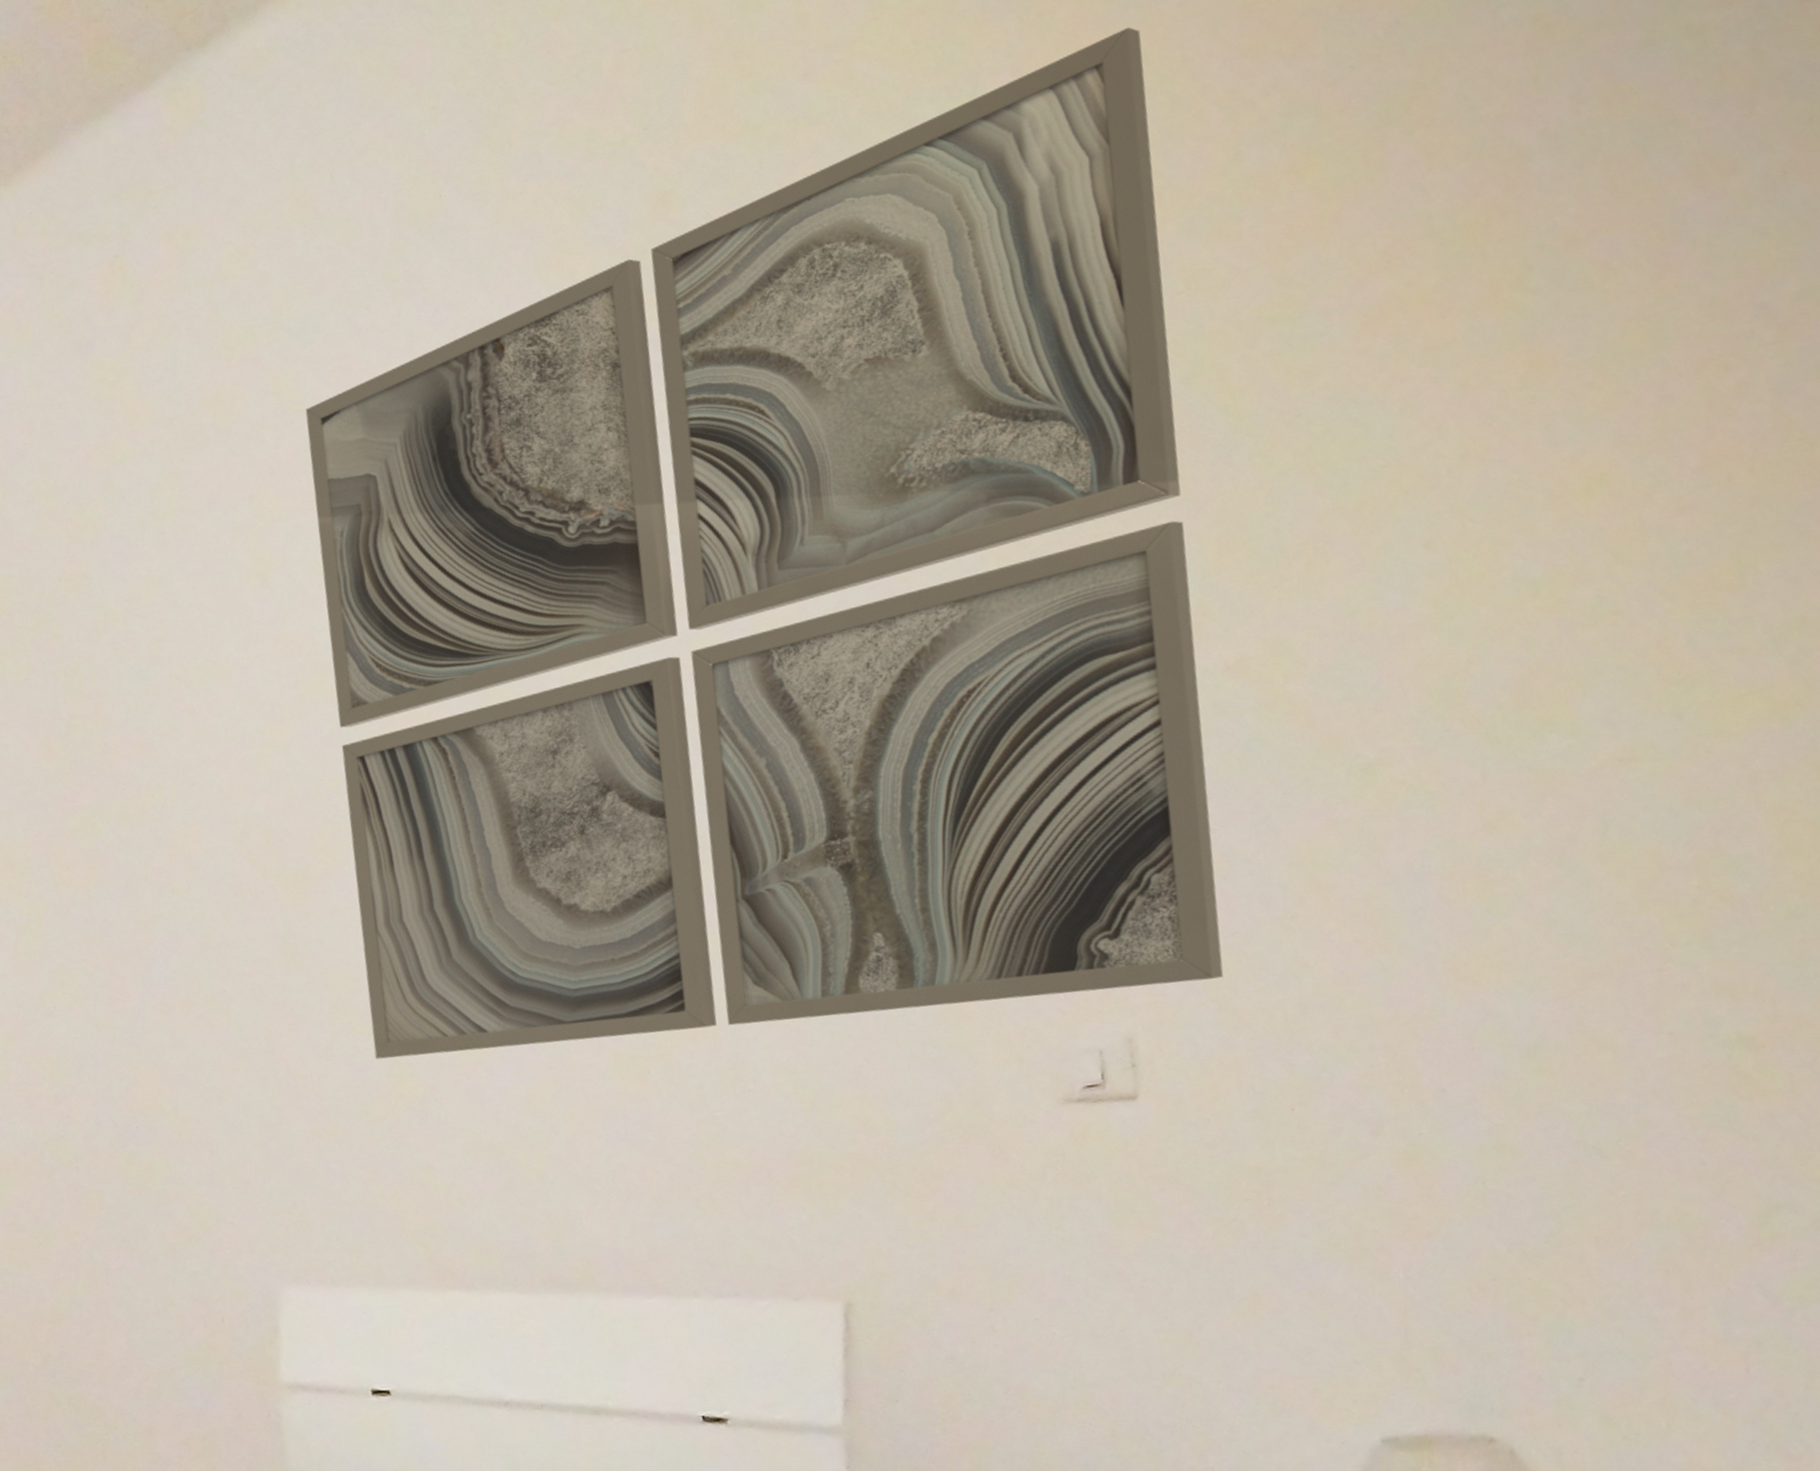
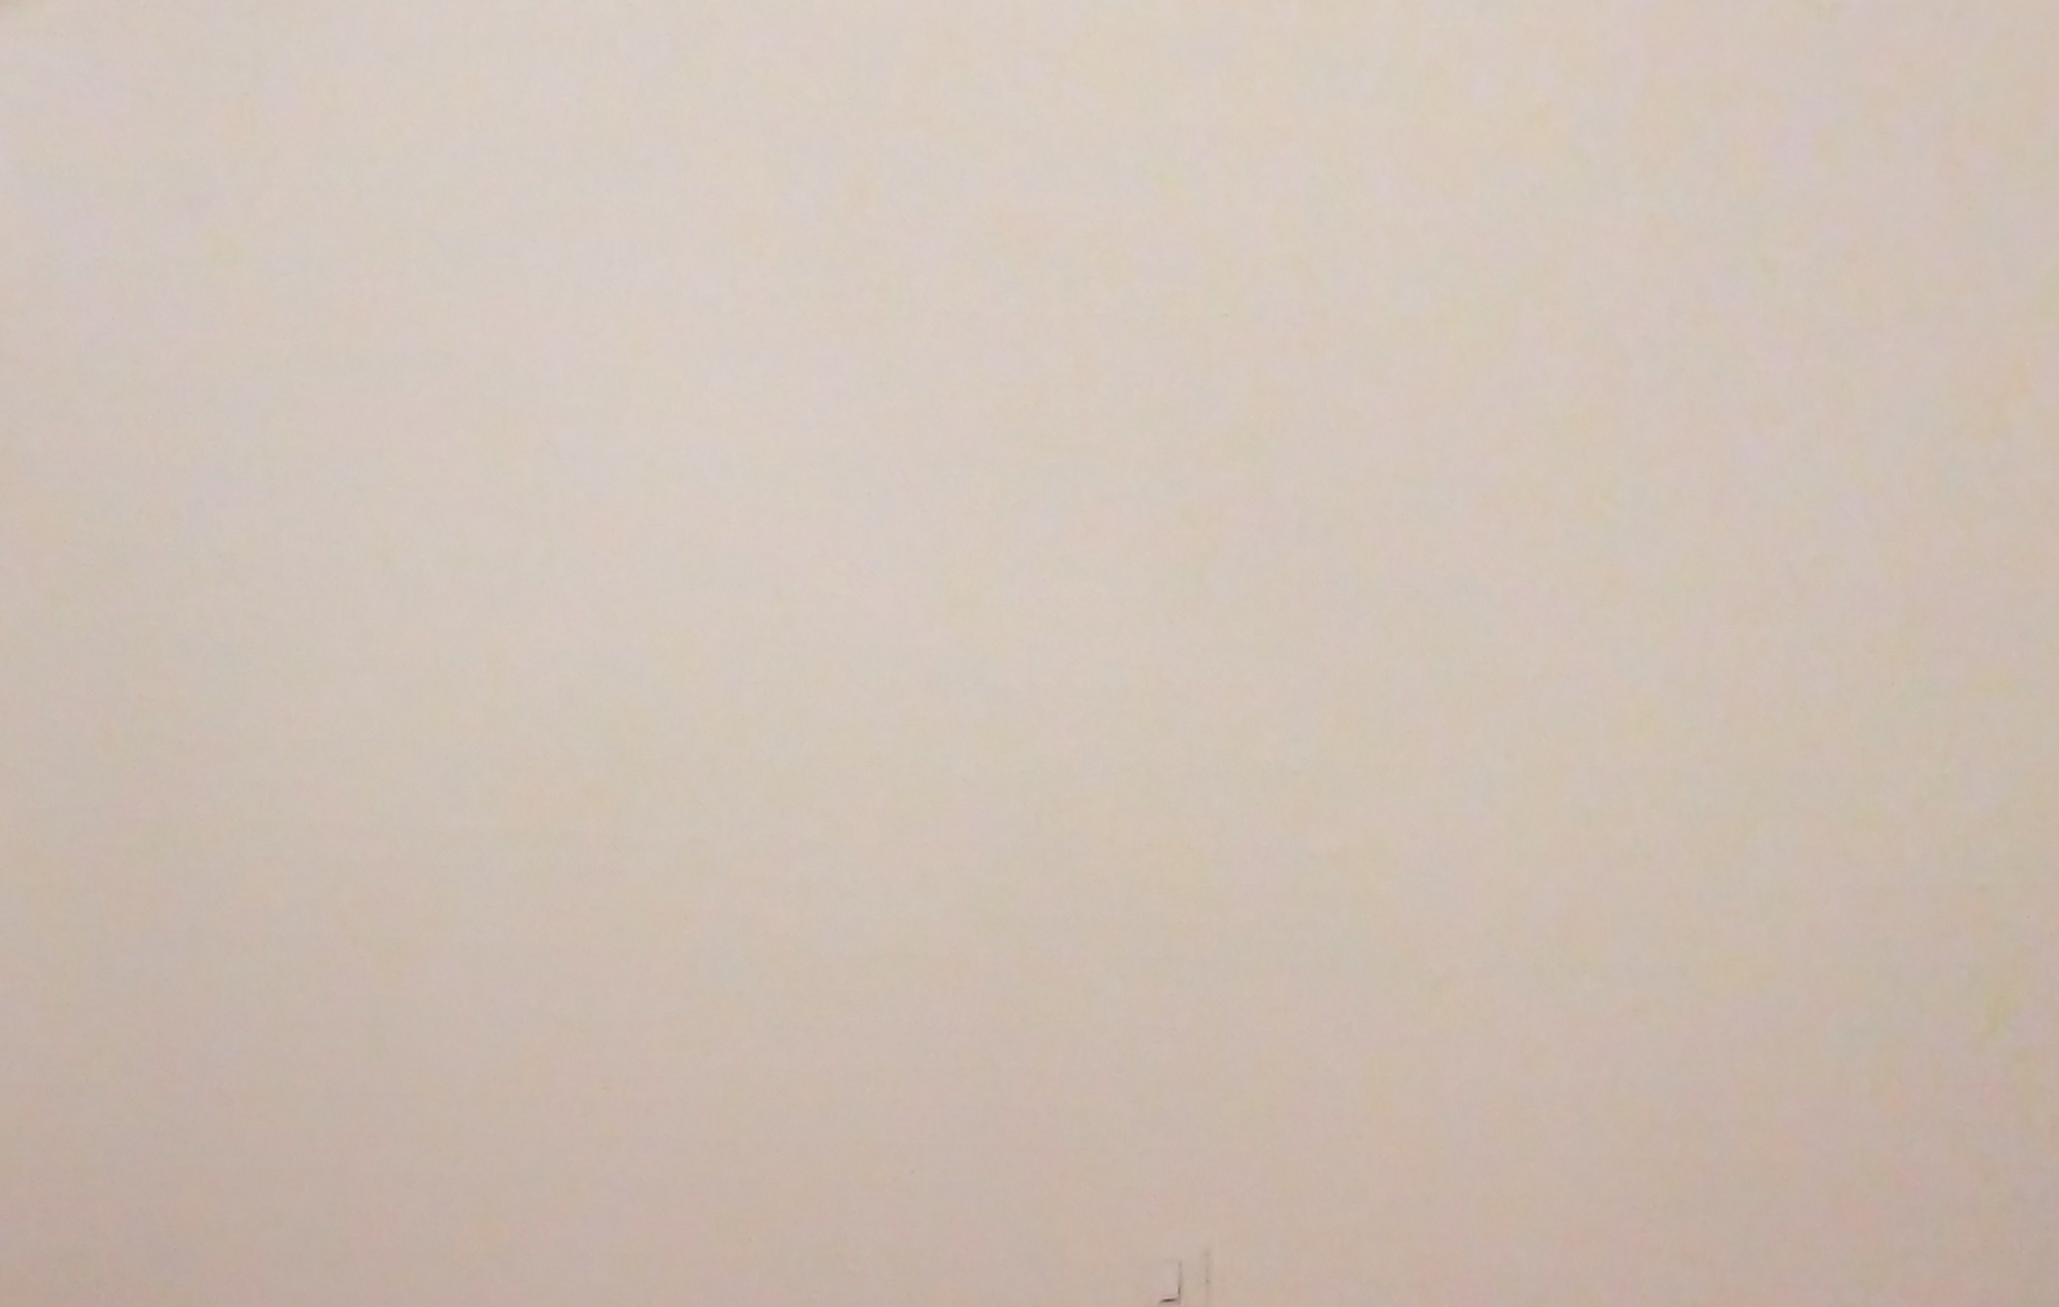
wall art: present [305,27,1224,1060] -> none [452,118,1326,1195]

